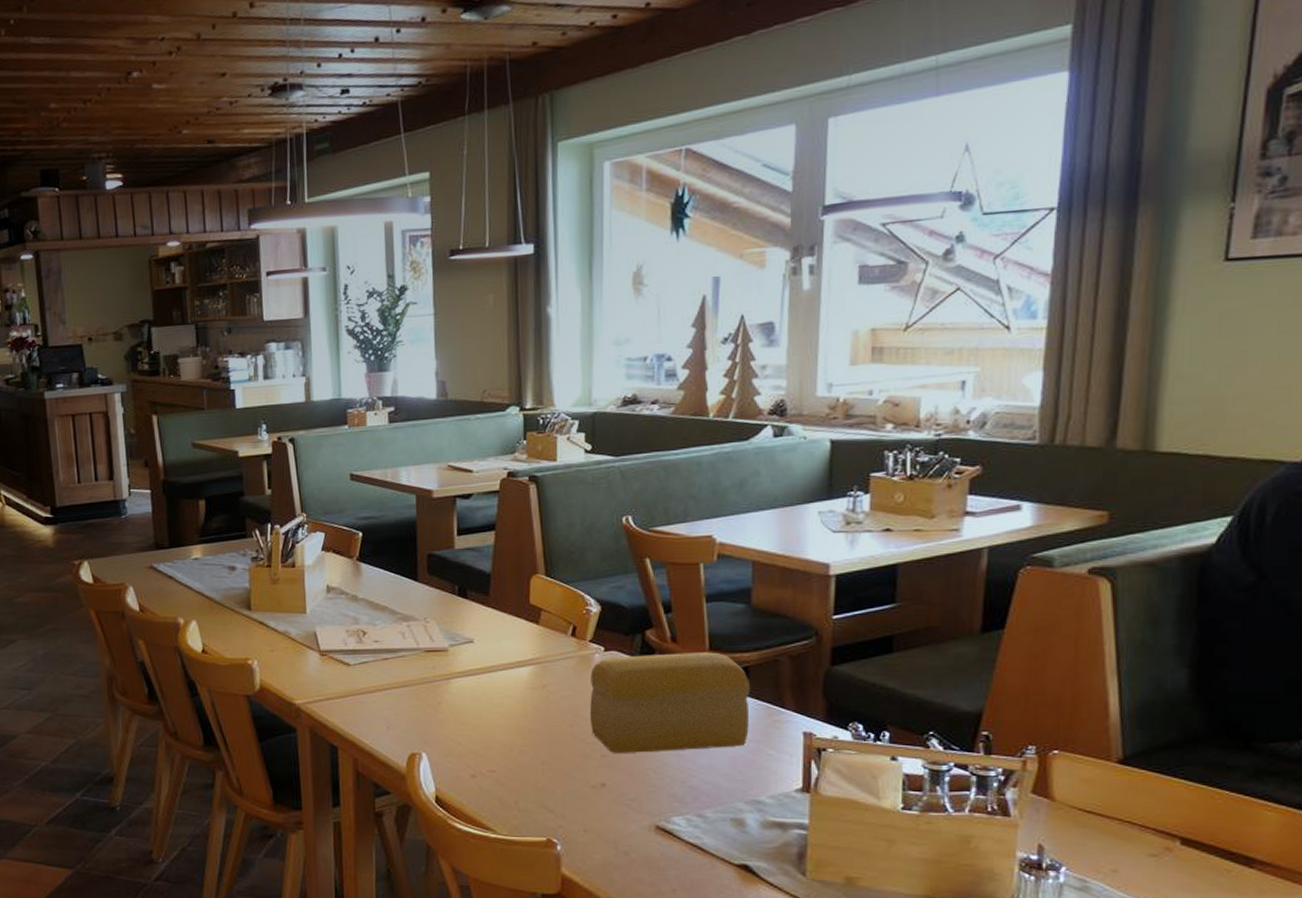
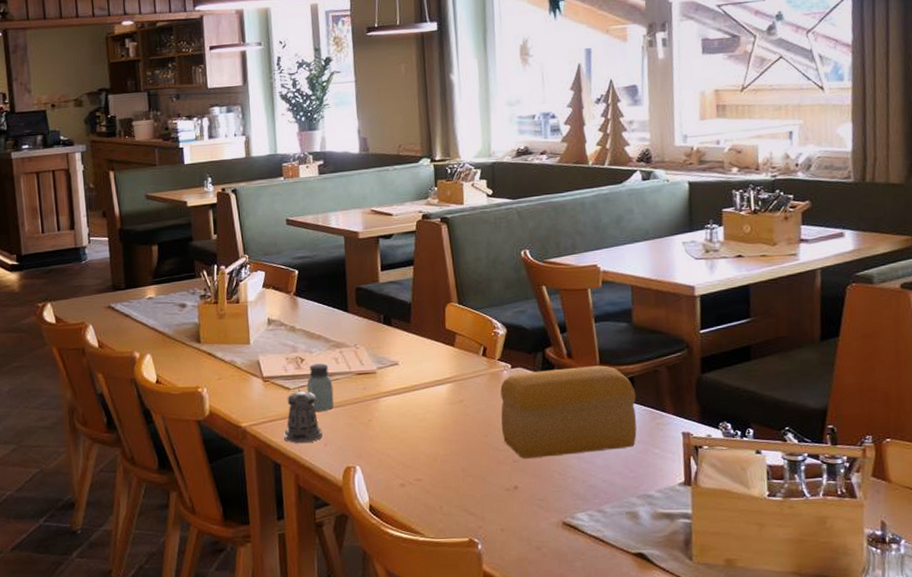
pepper shaker: none [342,664,385,724] -> present [284,388,323,443]
saltshaker: none [368,638,399,692] -> present [306,363,334,413]

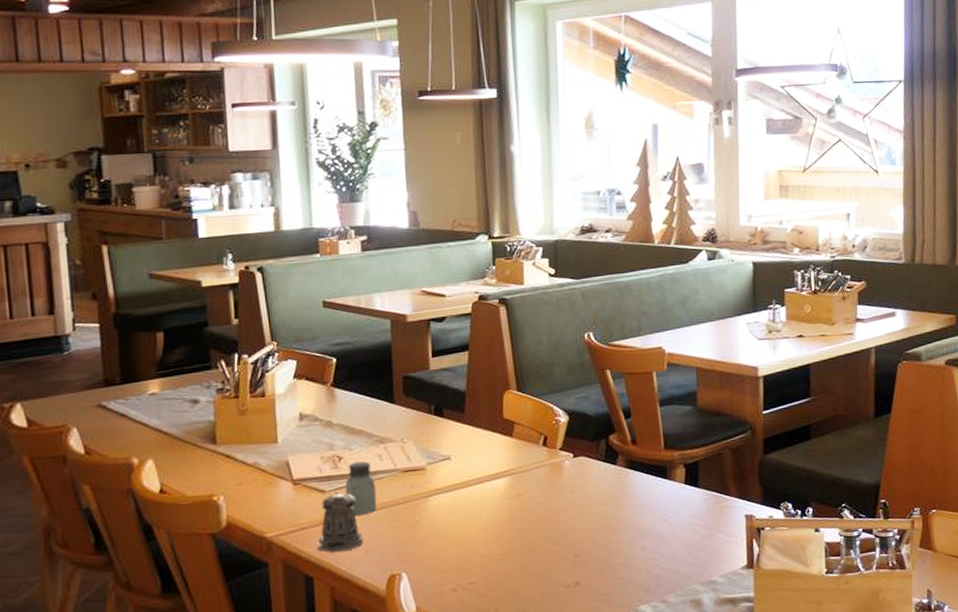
bread: present [500,365,637,458] -> none [561,450,701,552]

